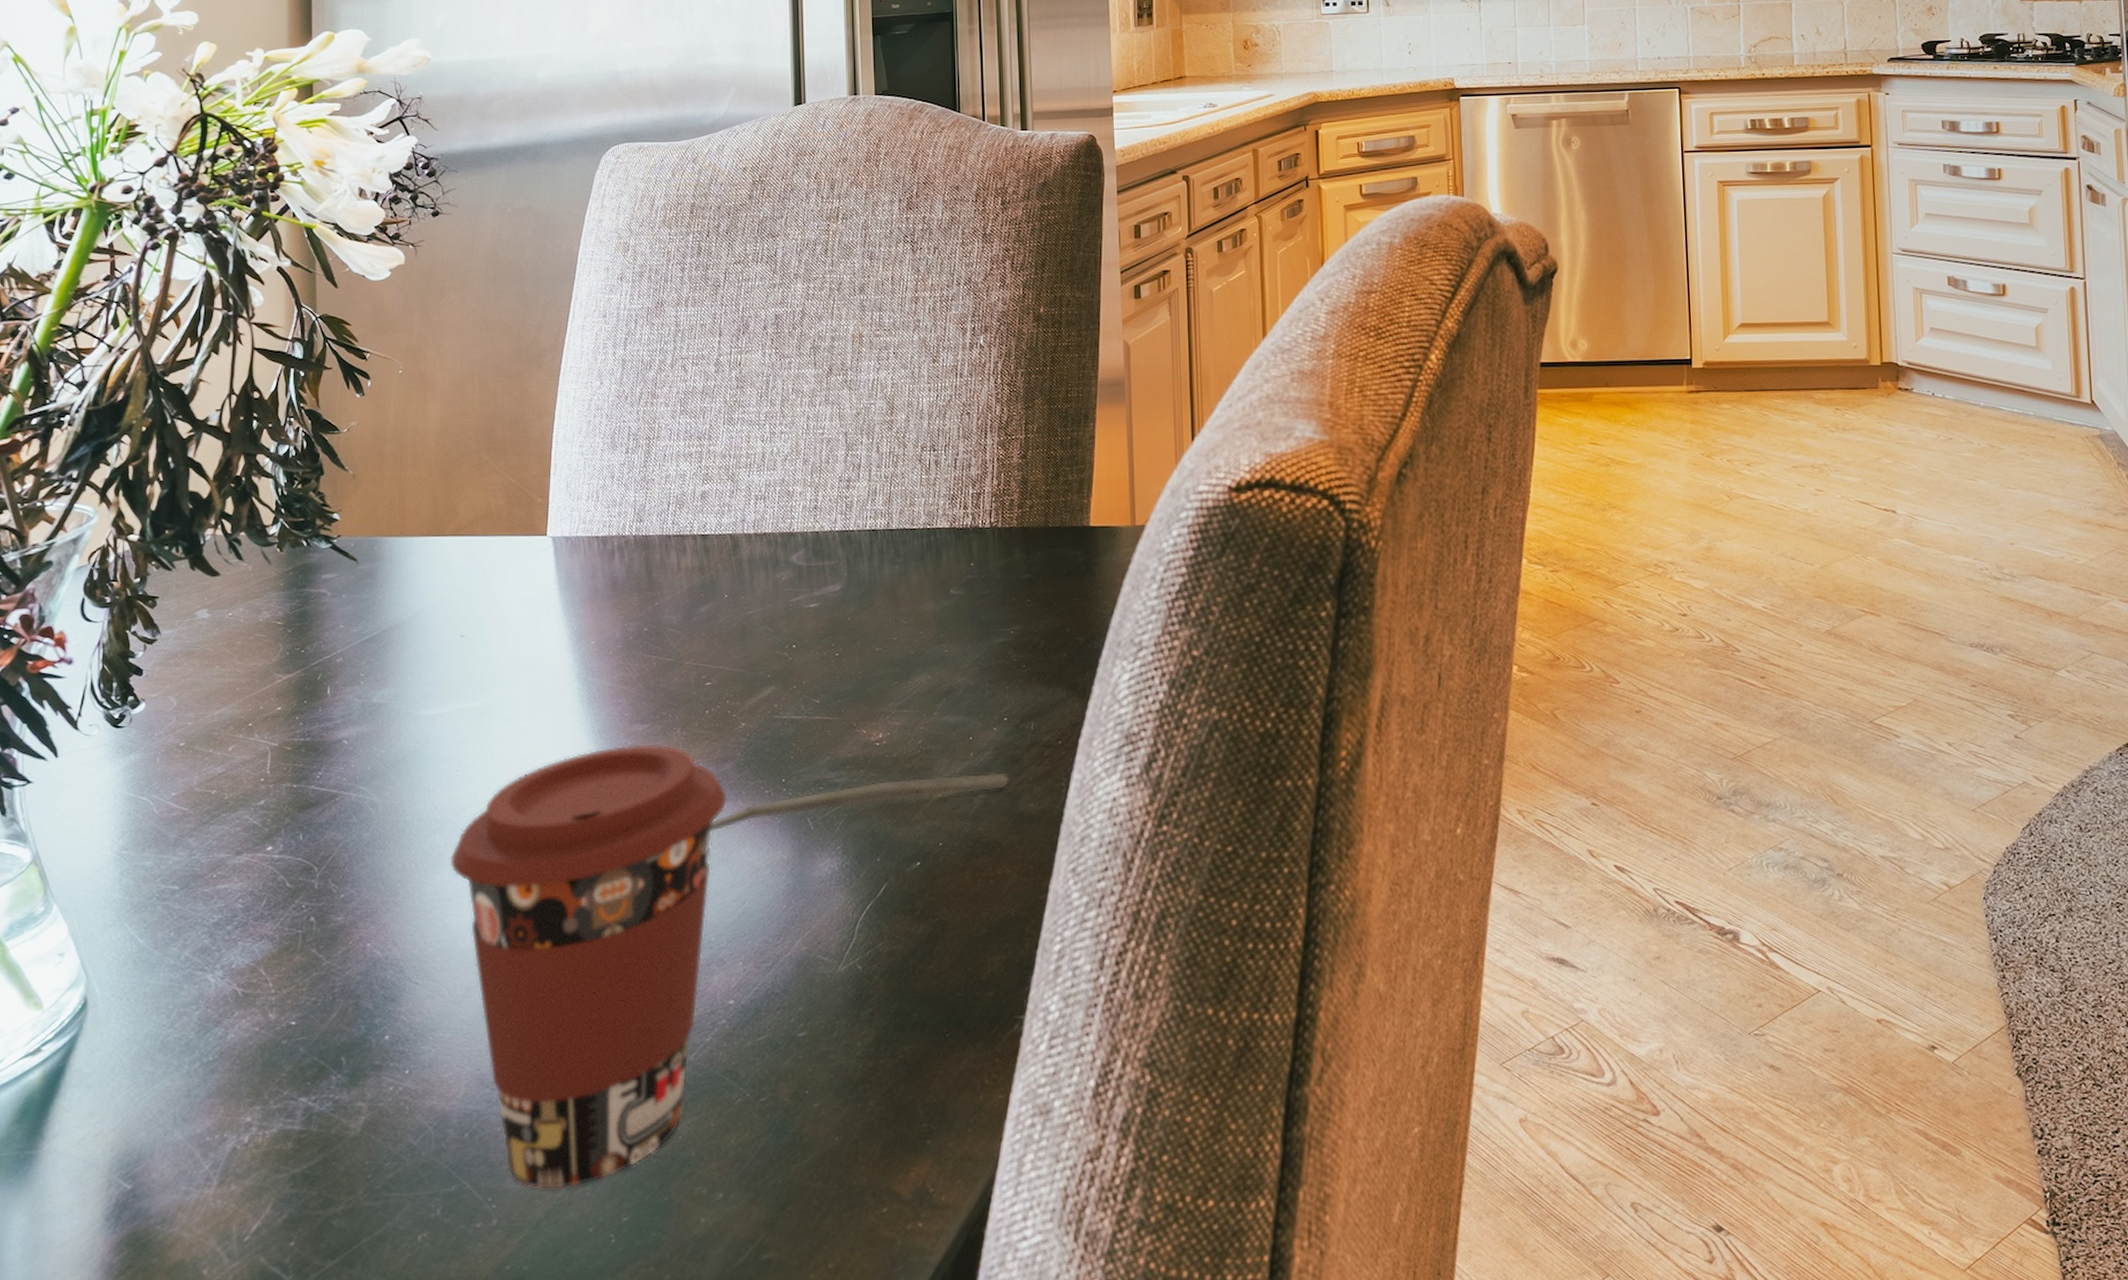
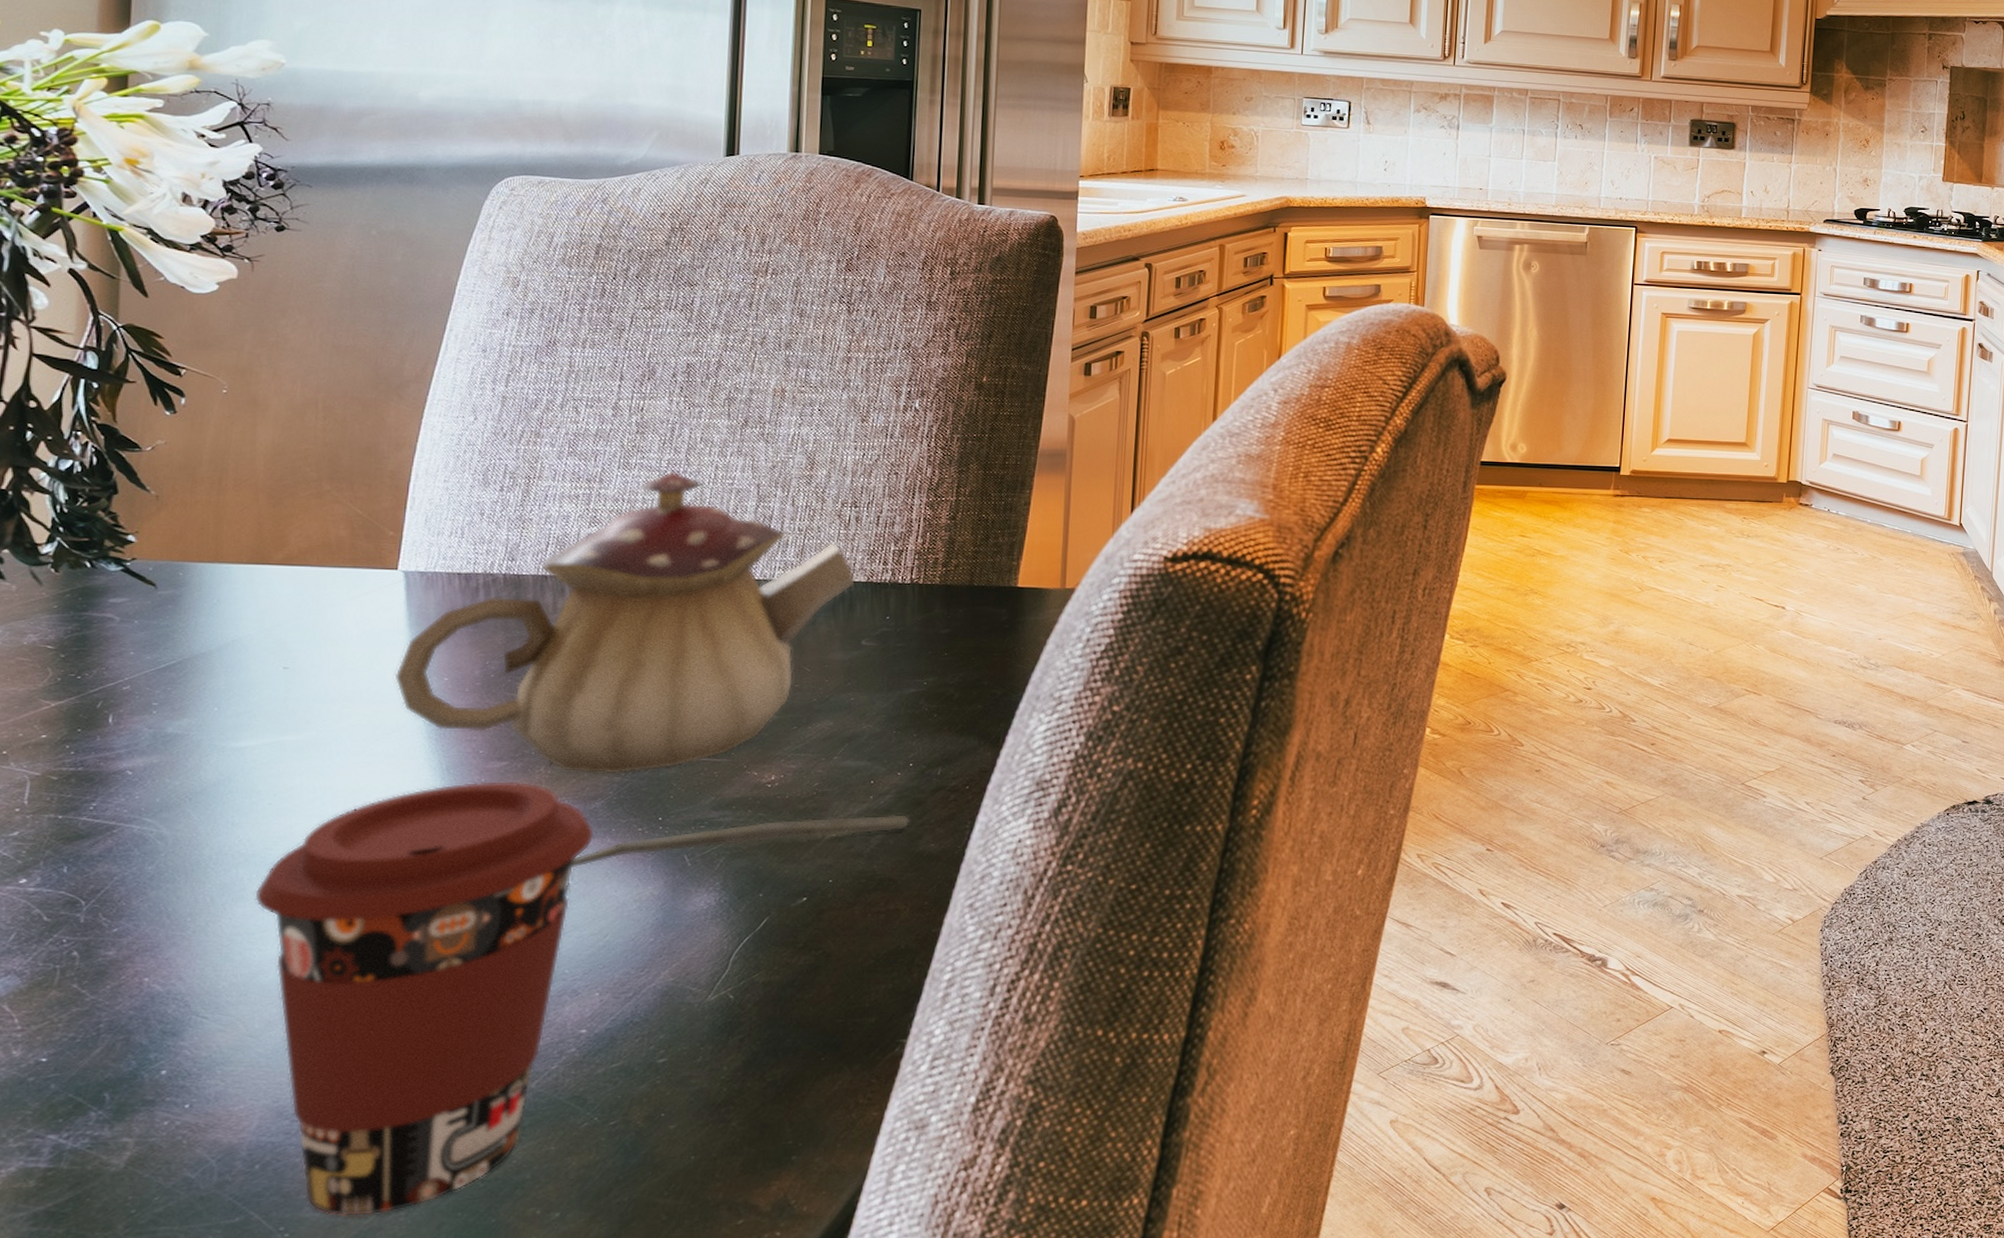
teapot: none [550,424,940,735] -> present [394,471,856,774]

